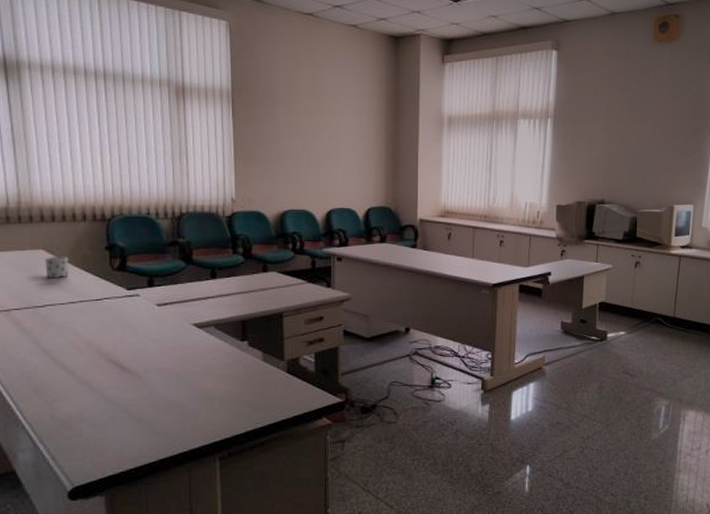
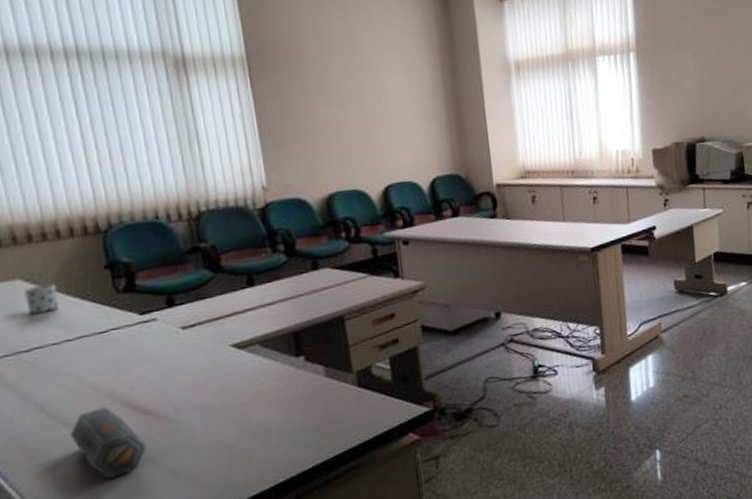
speaker: none [65,359,121,416] -> present [69,406,148,479]

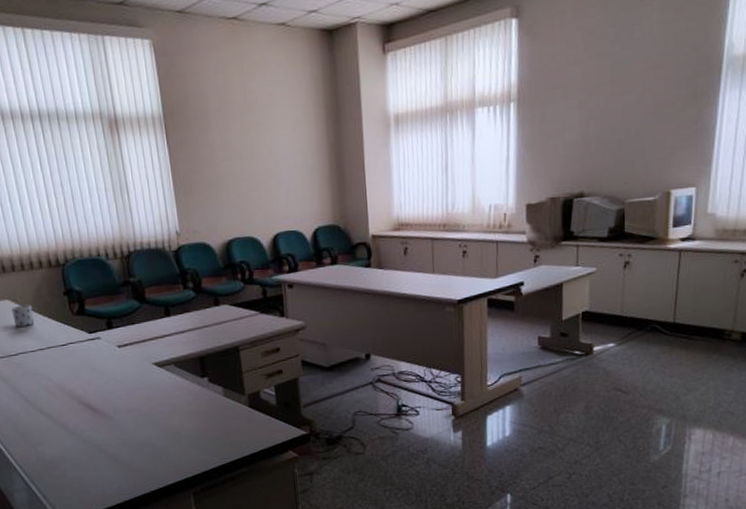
speaker: present [69,406,148,479] -> none [44,402,96,457]

